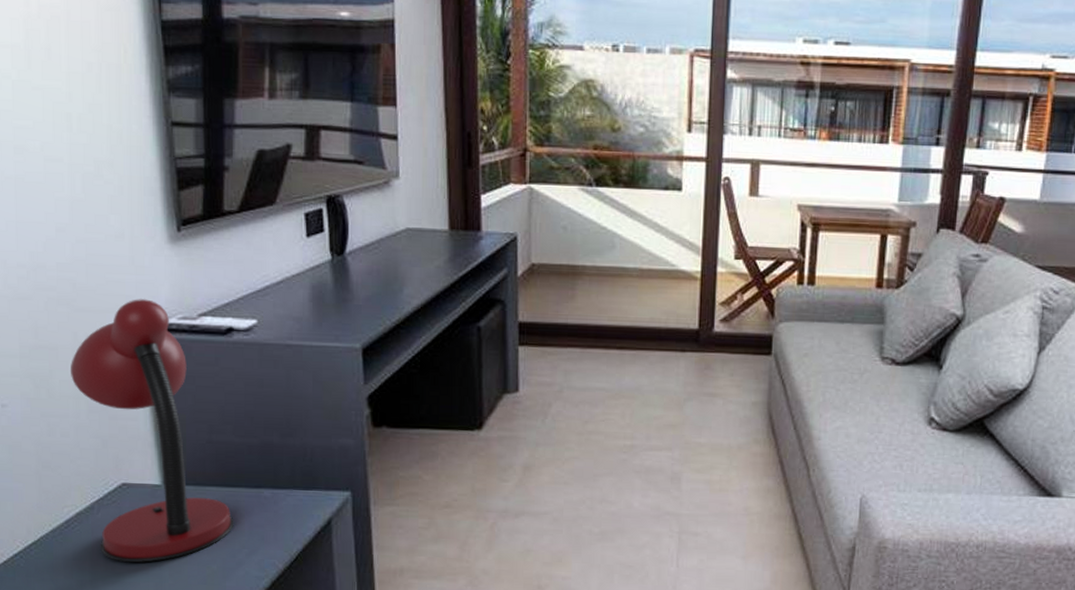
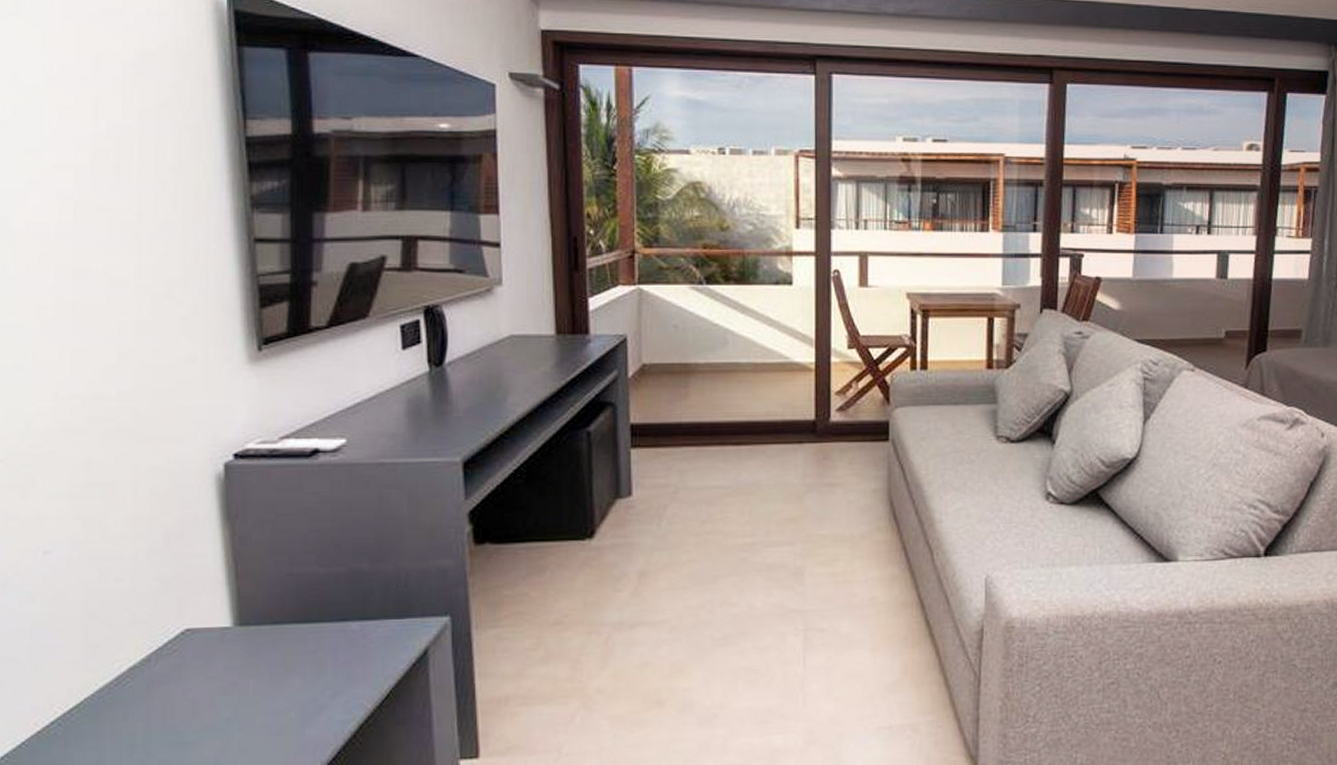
desk lamp: present [71,299,234,563] -> none [129,425,316,719]

